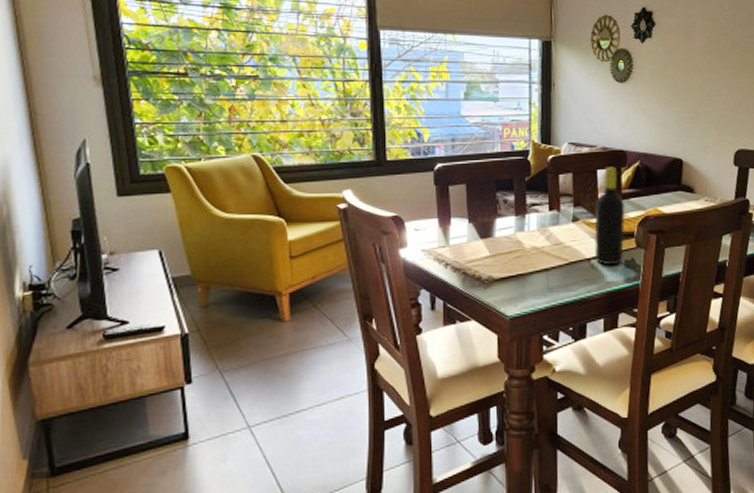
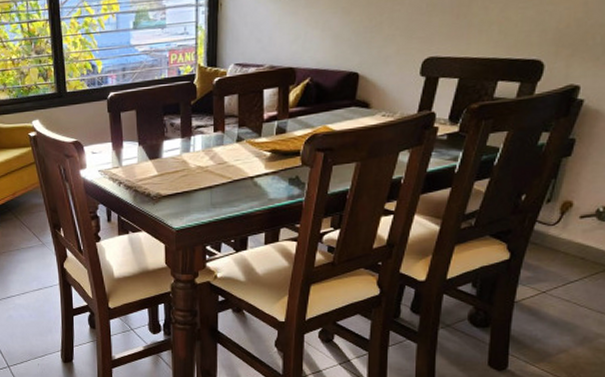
bottle: present [594,167,625,266] -> none [259,85,291,184]

